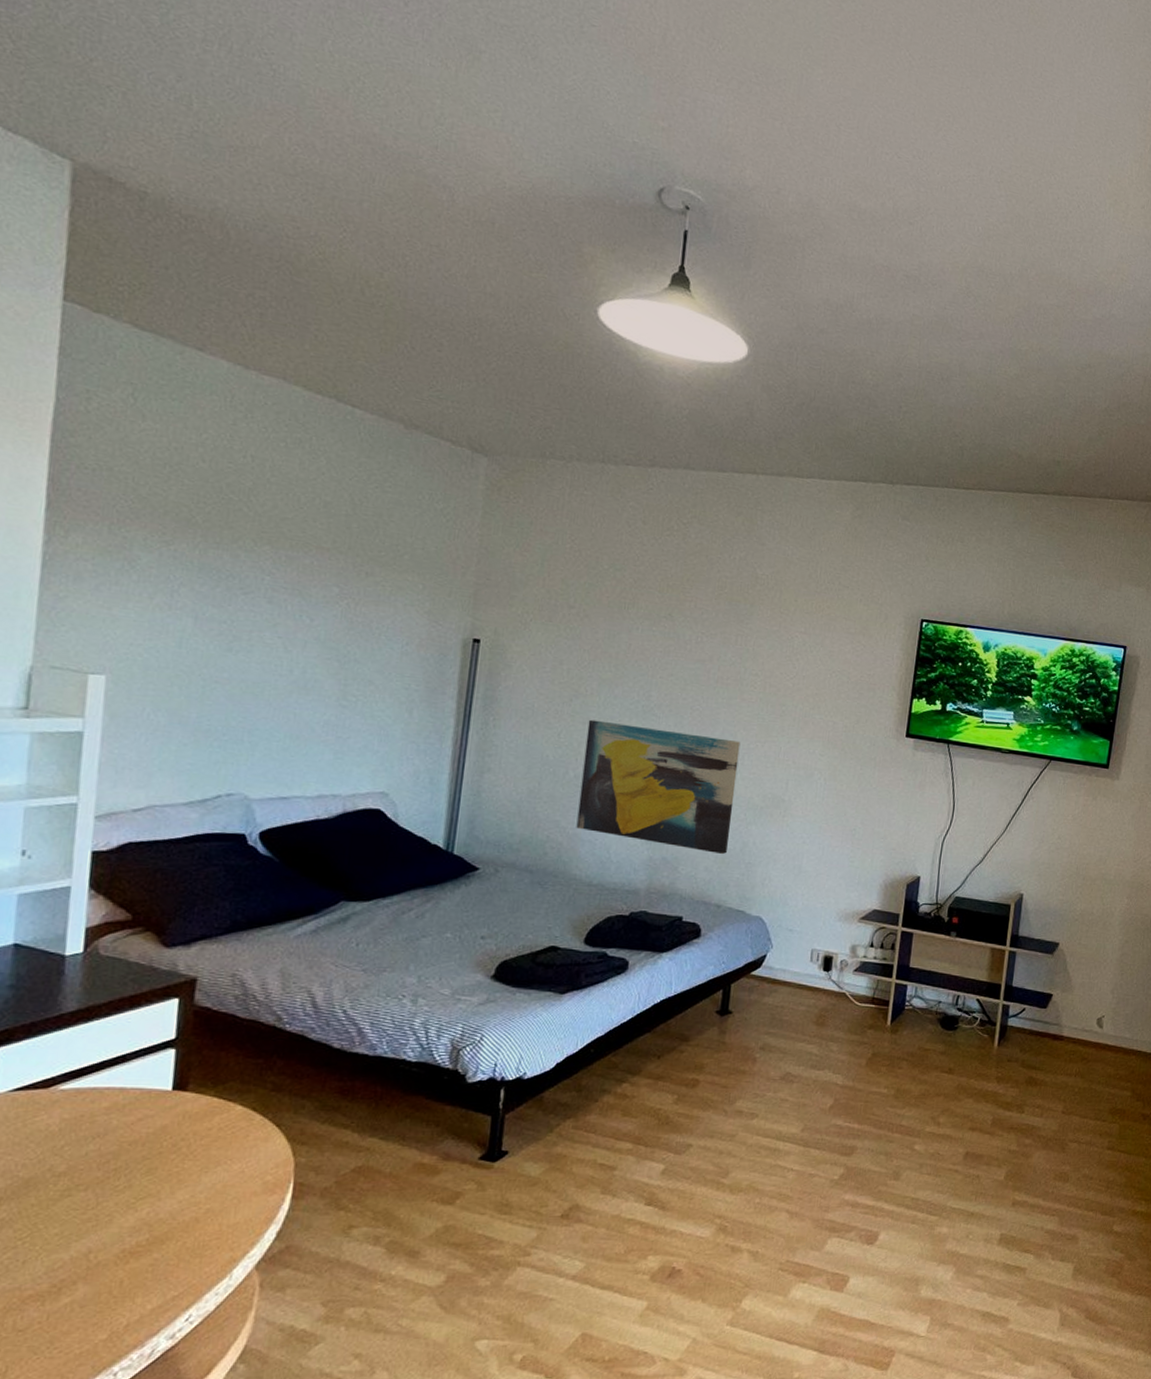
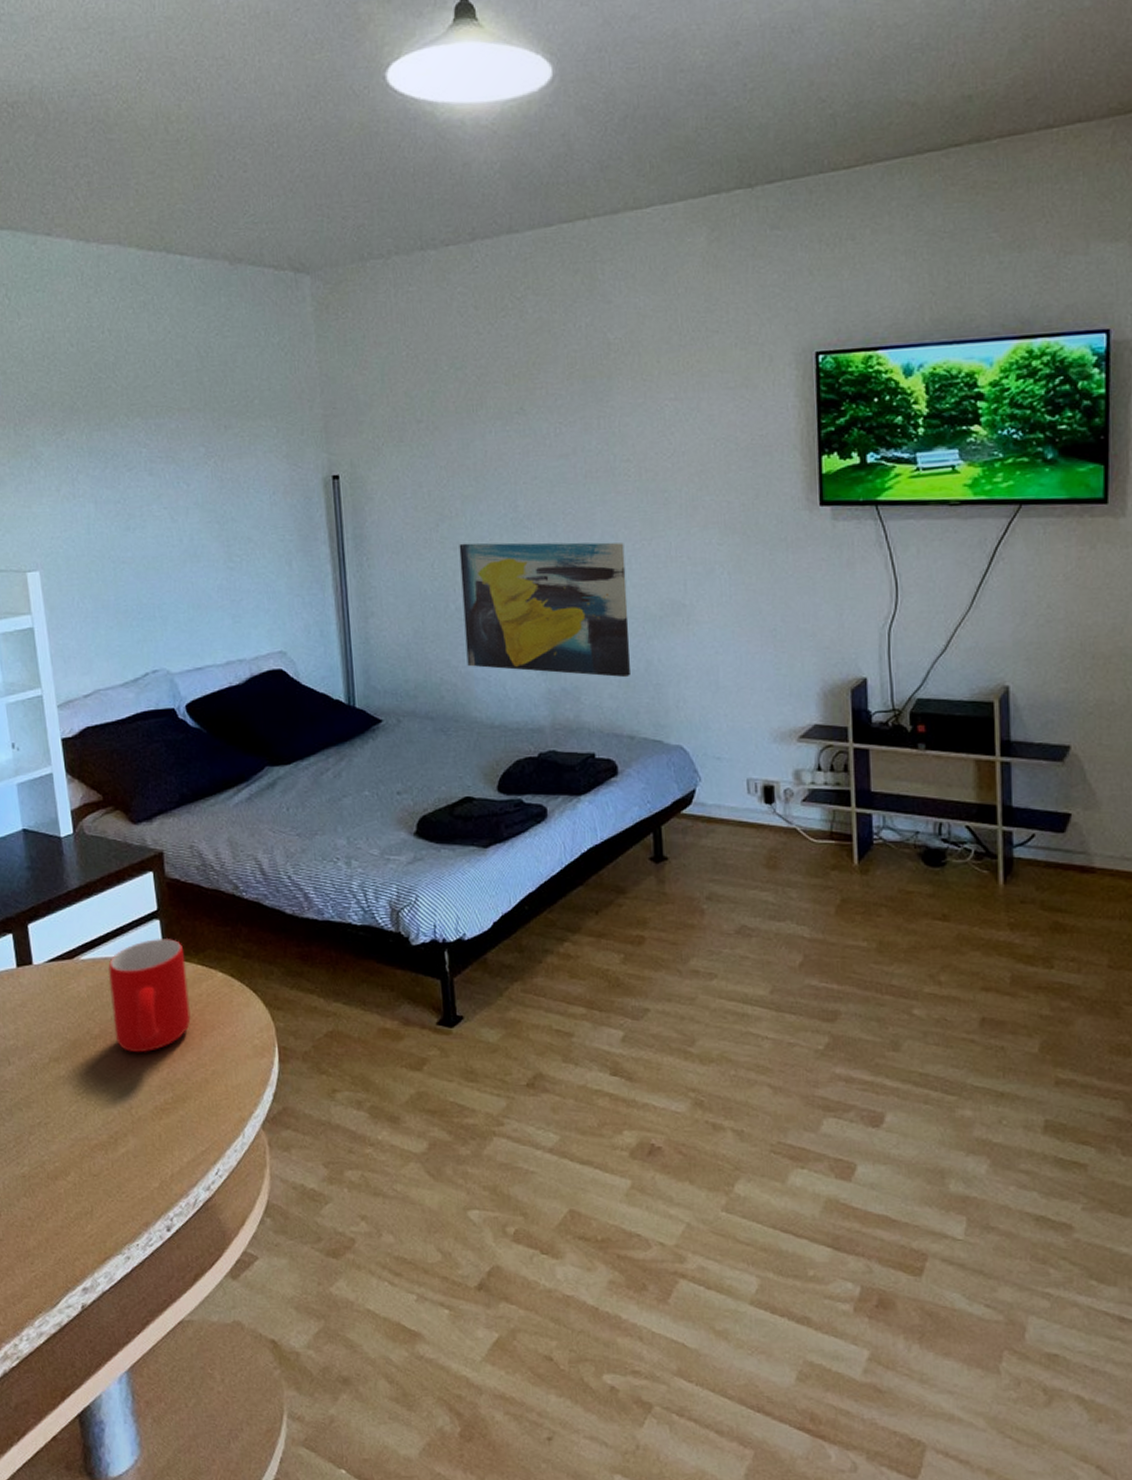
mug: none [86,1068,200,1192] -> present [108,937,191,1053]

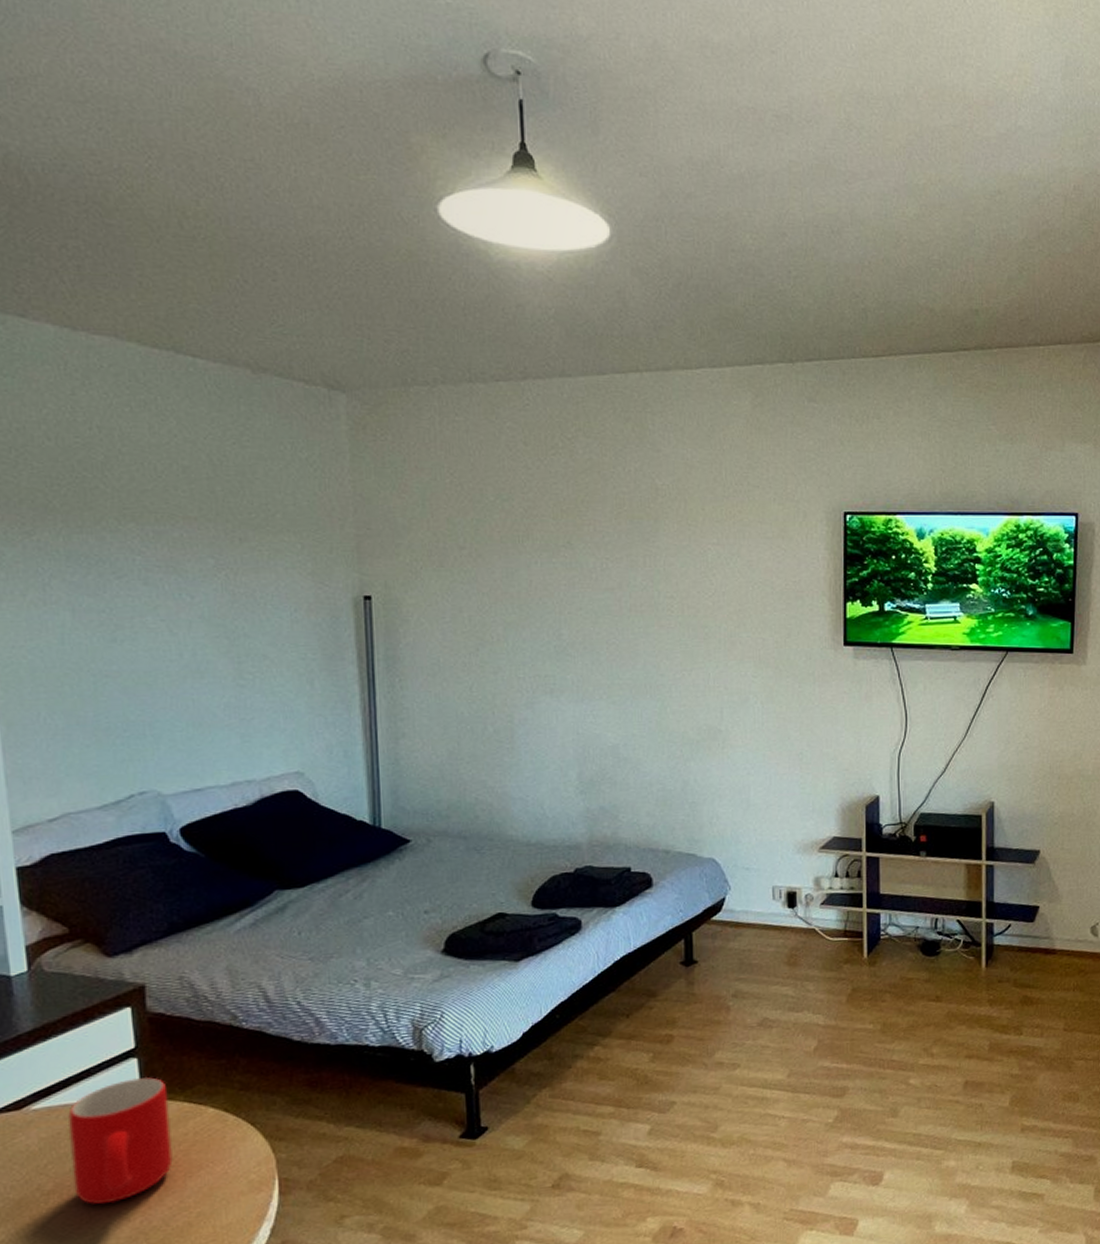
wall art: present [459,542,631,678] -> none [499,668,668,797]

